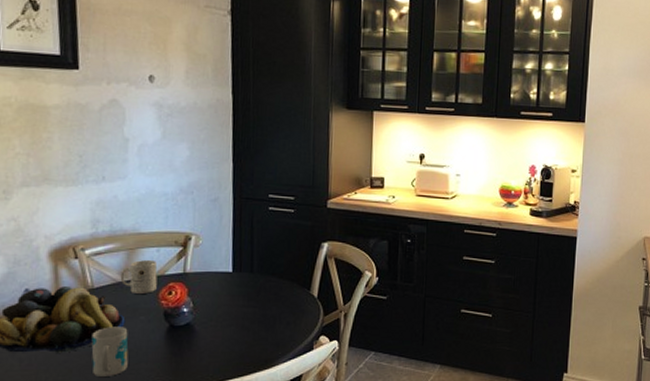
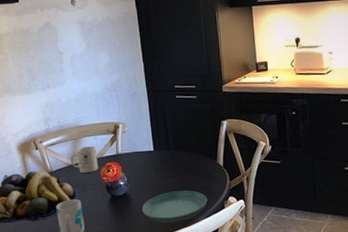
saucer: none [208,325,293,364] -> present [142,190,207,223]

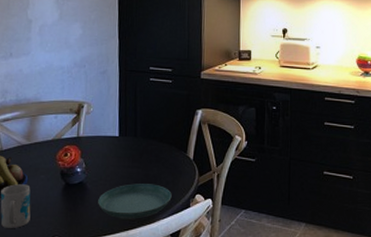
mug: present [70,146,98,173] -> none [24,126,55,155]

